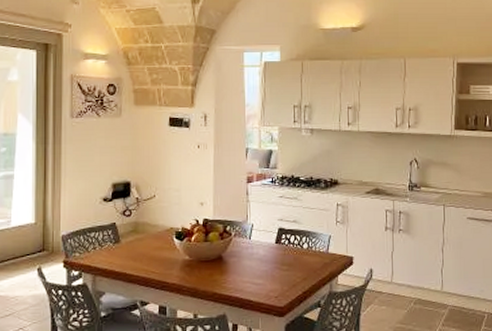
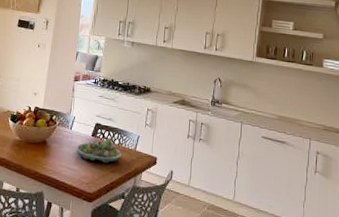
succulent planter: none [257,242,313,272] -> present [75,137,122,163]

